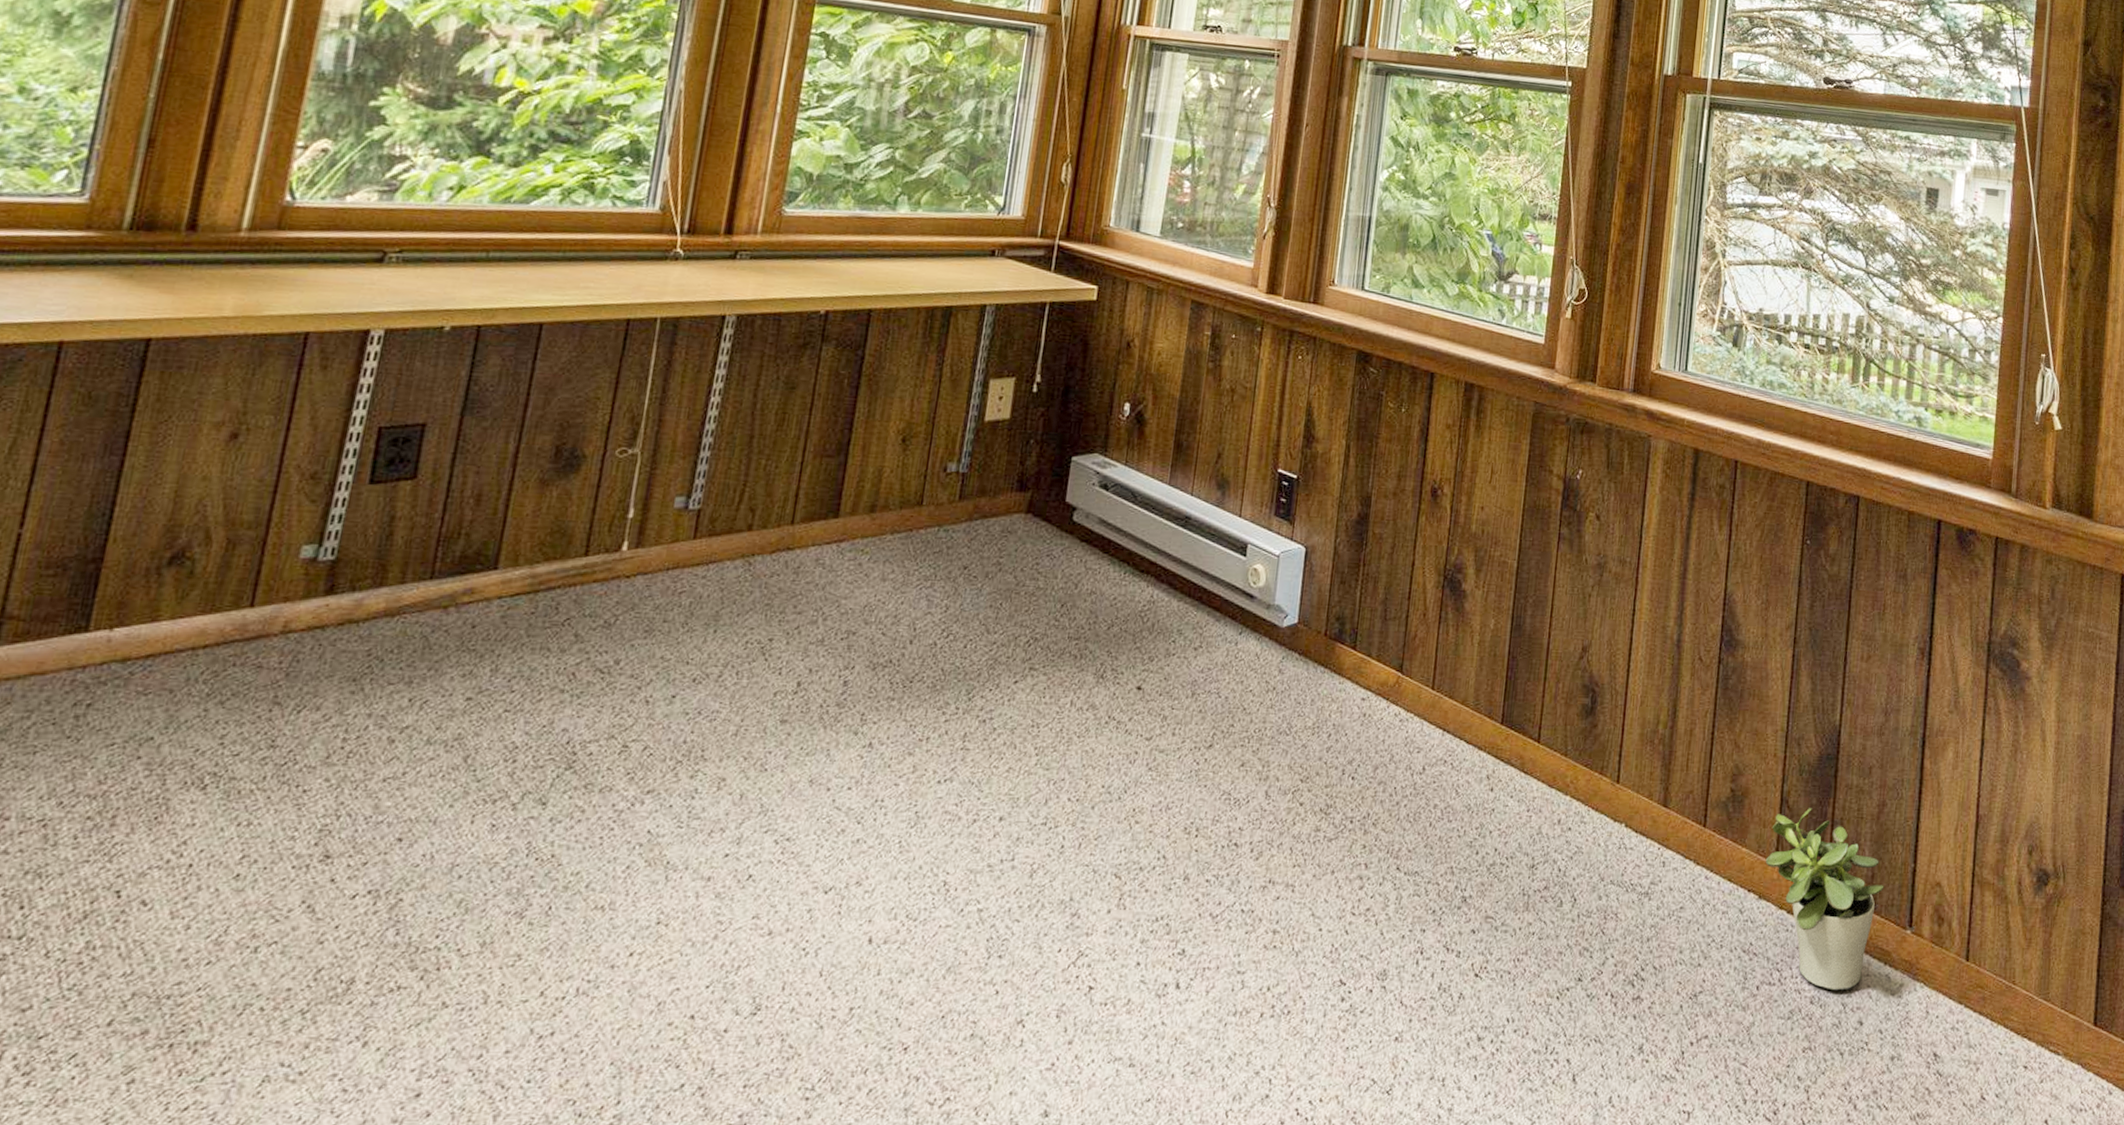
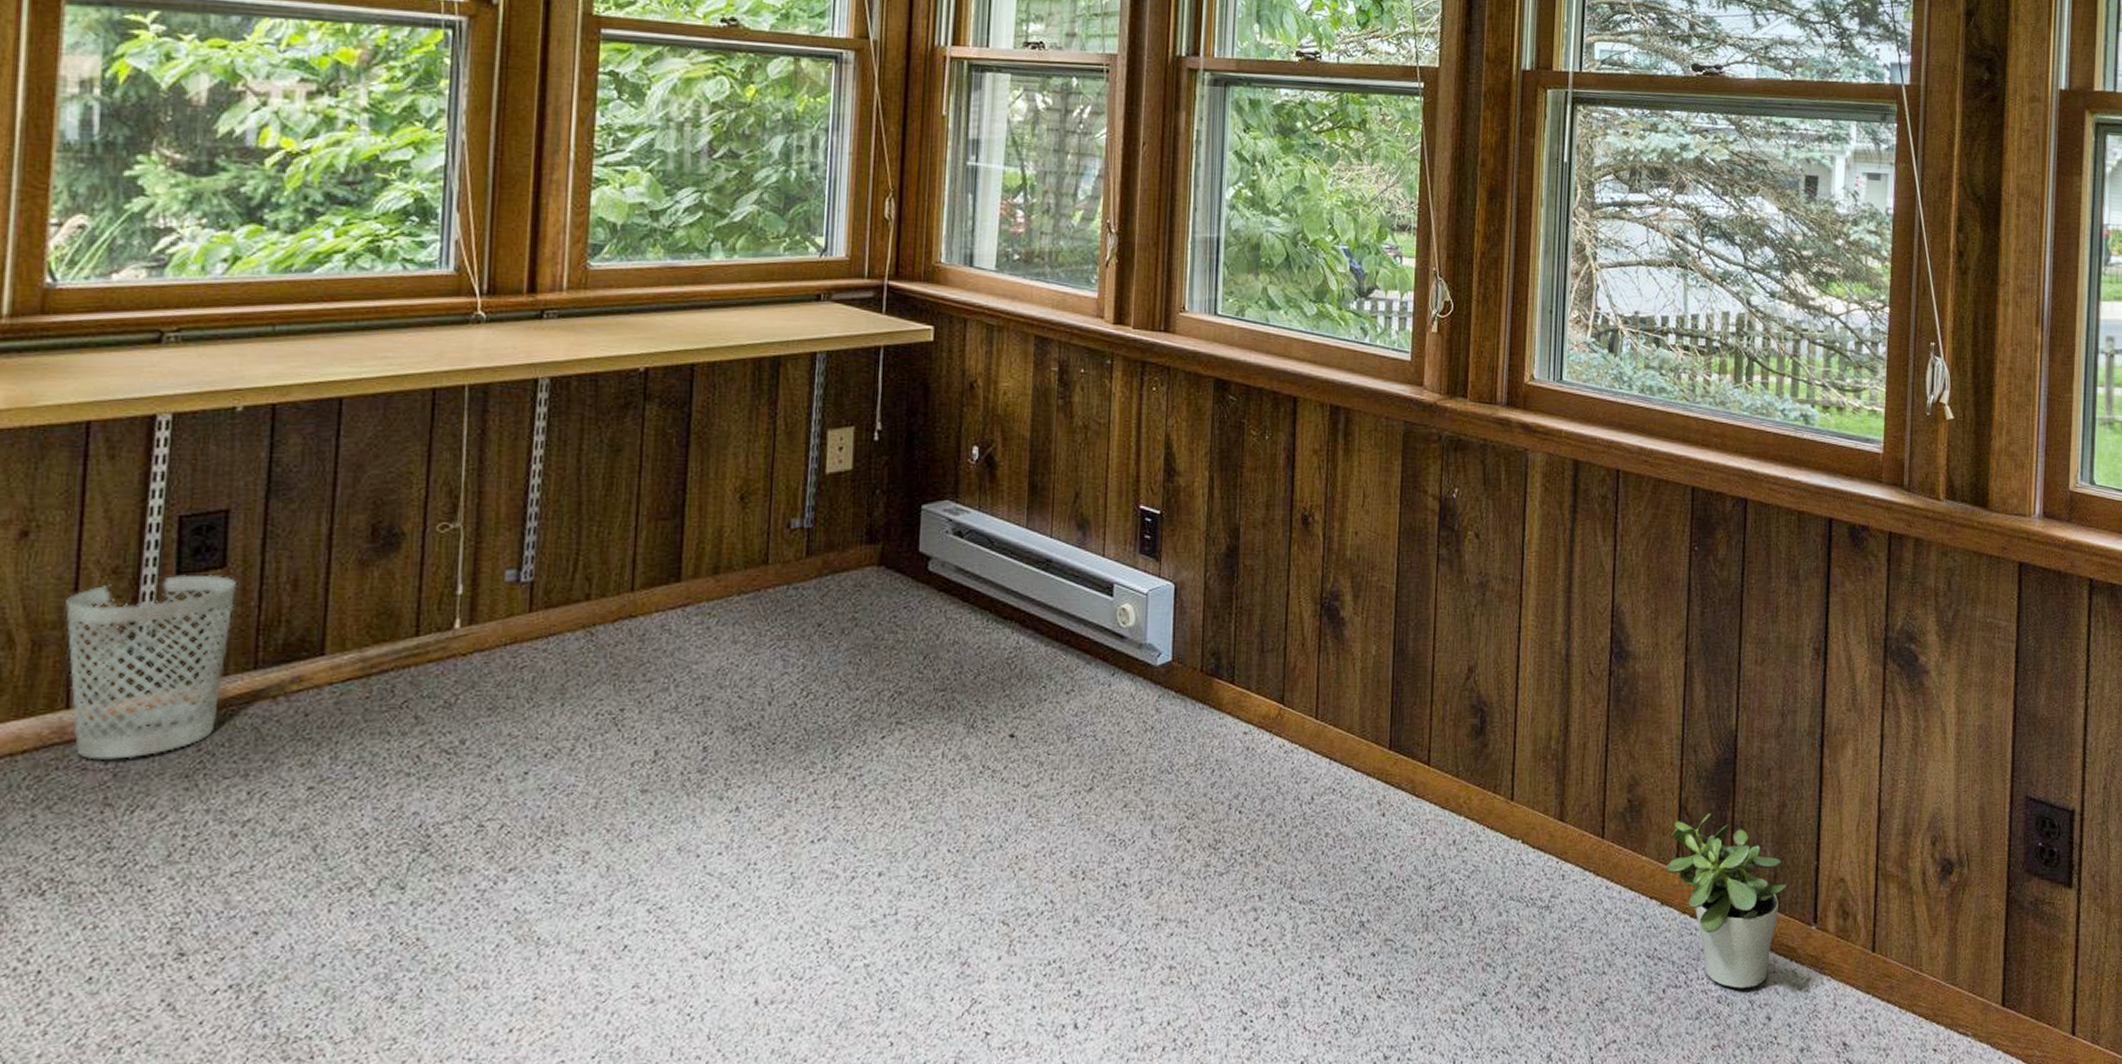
wastebasket: none [253,483,425,660] -> present [66,574,238,760]

